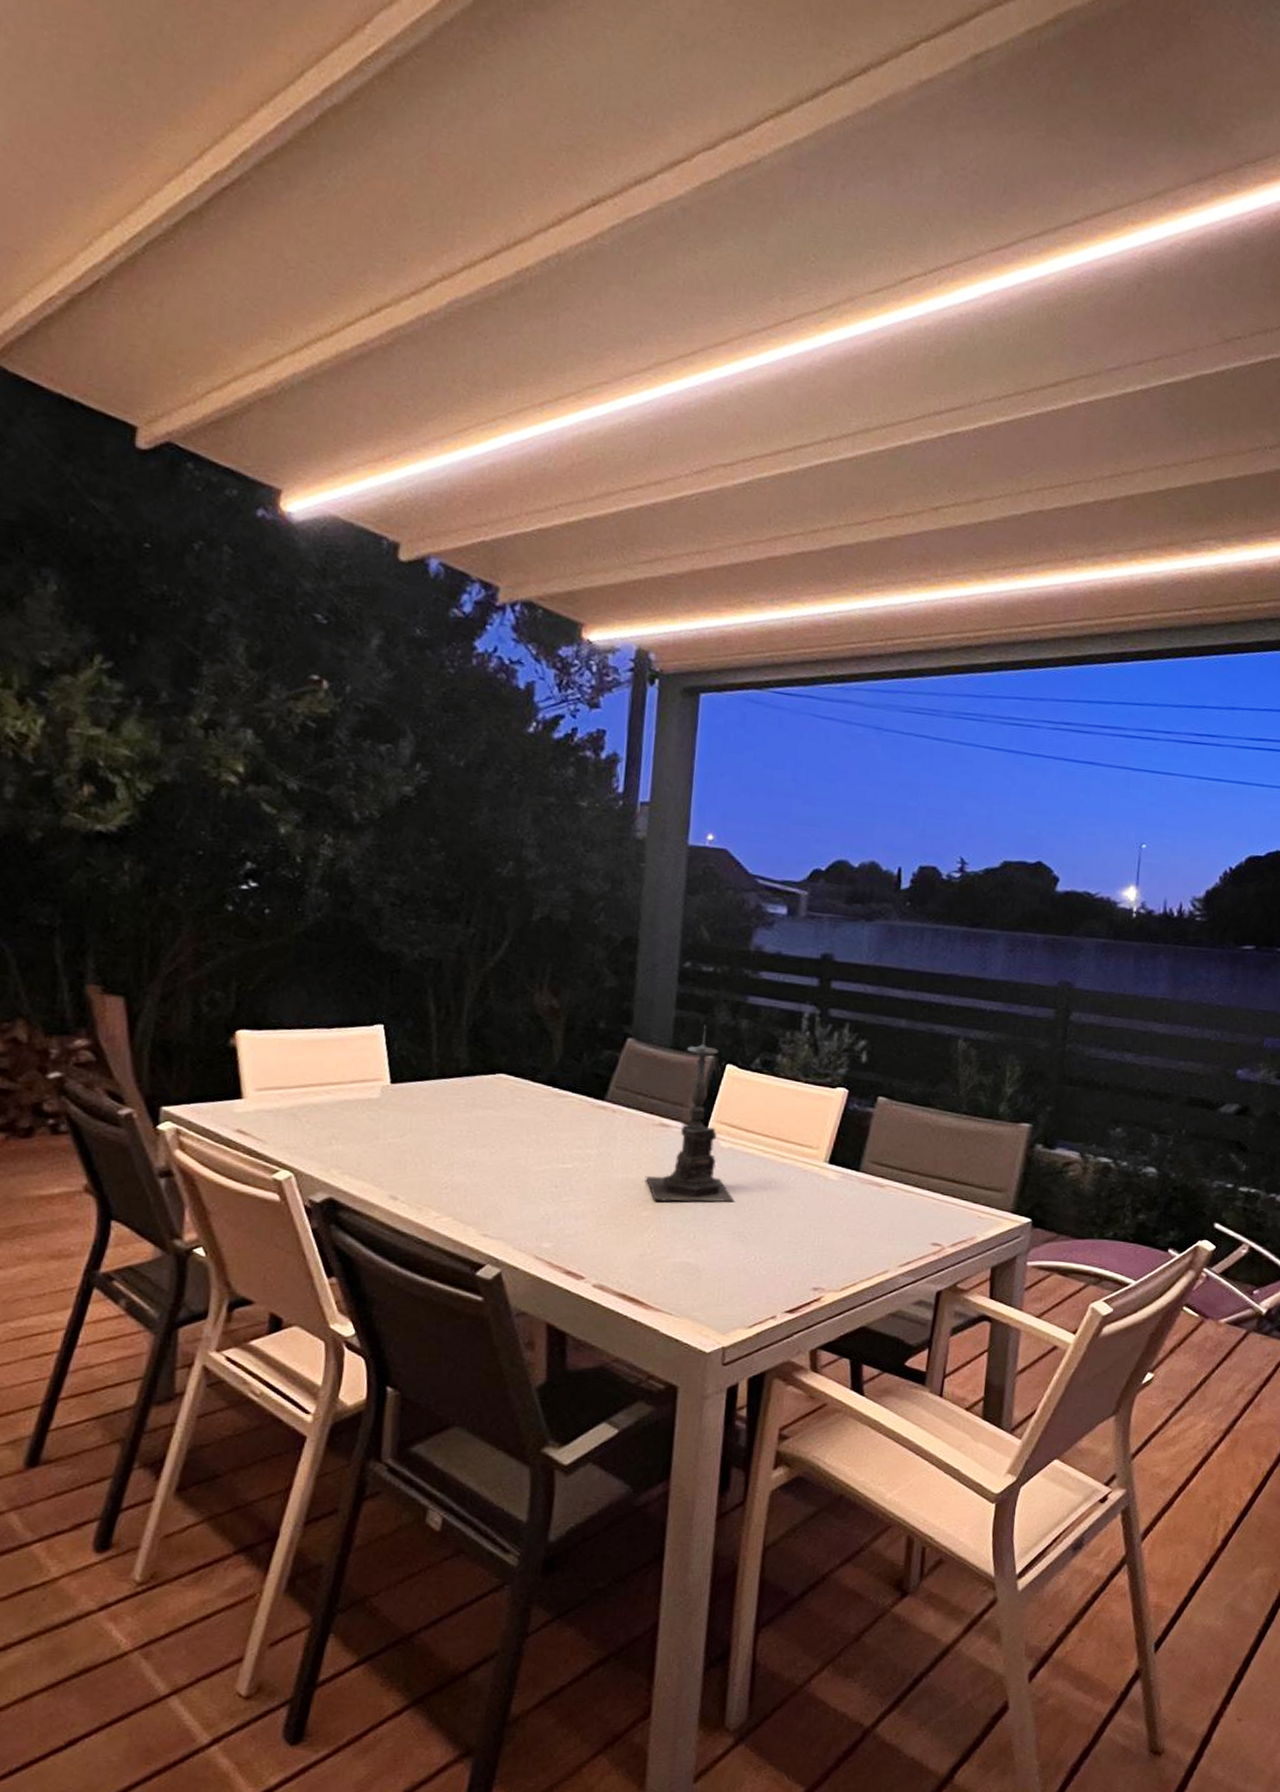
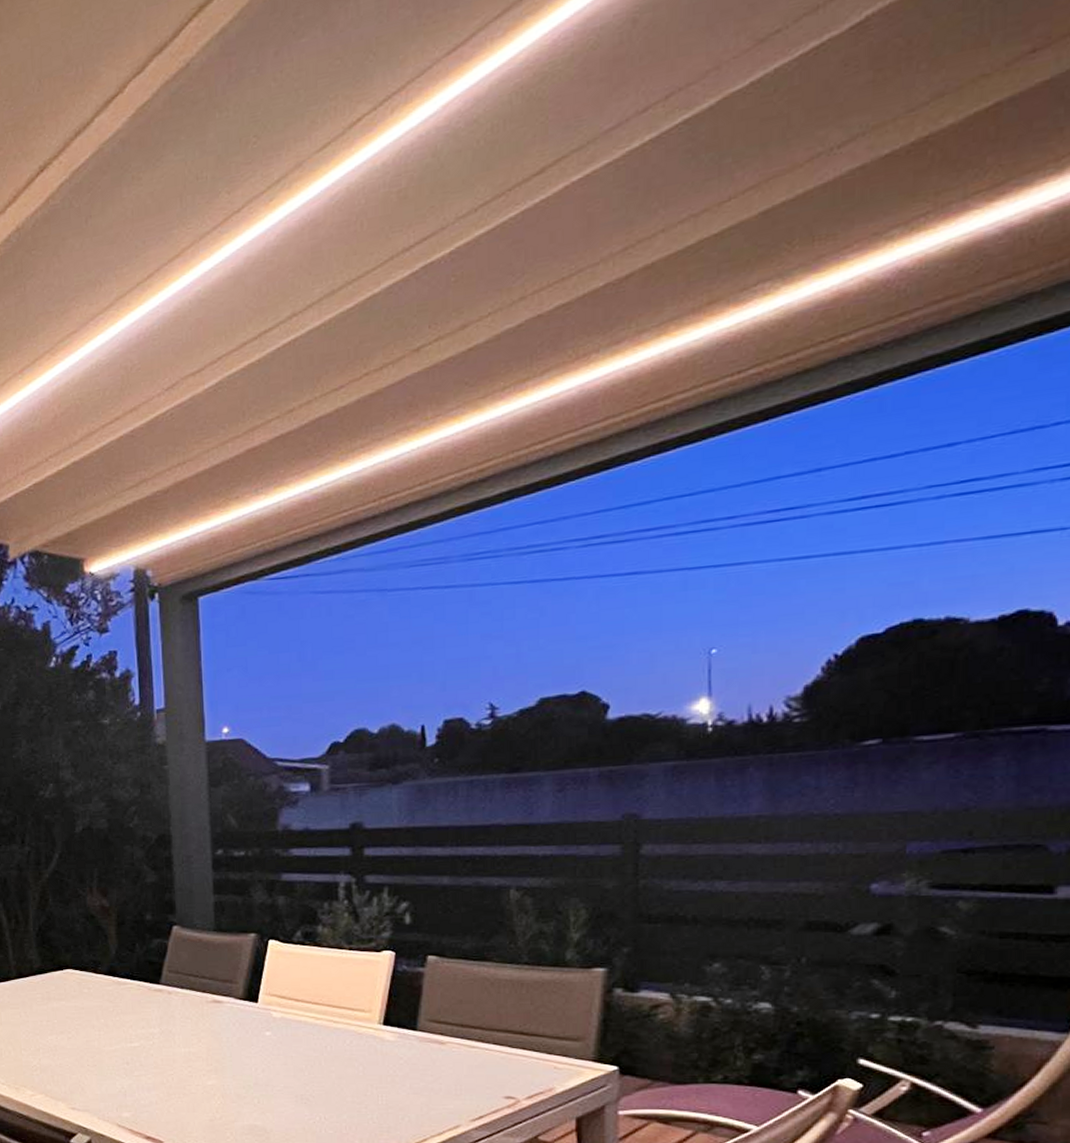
candle holder: present [645,1025,735,1203] -> none [205,906,293,1072]

